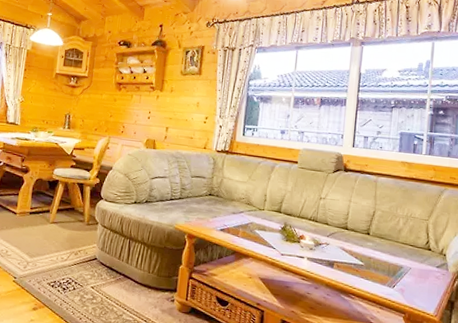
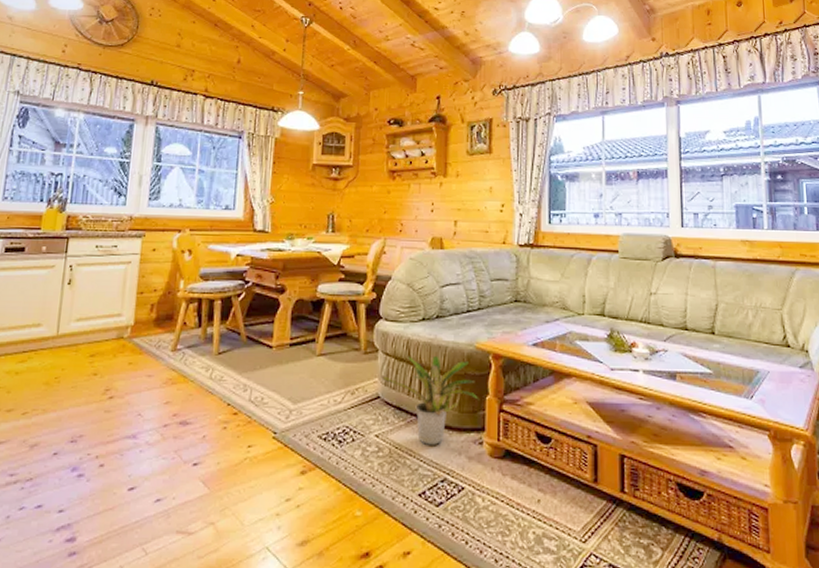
potted plant: none [98,229,174,299] -> present [381,356,479,446]

